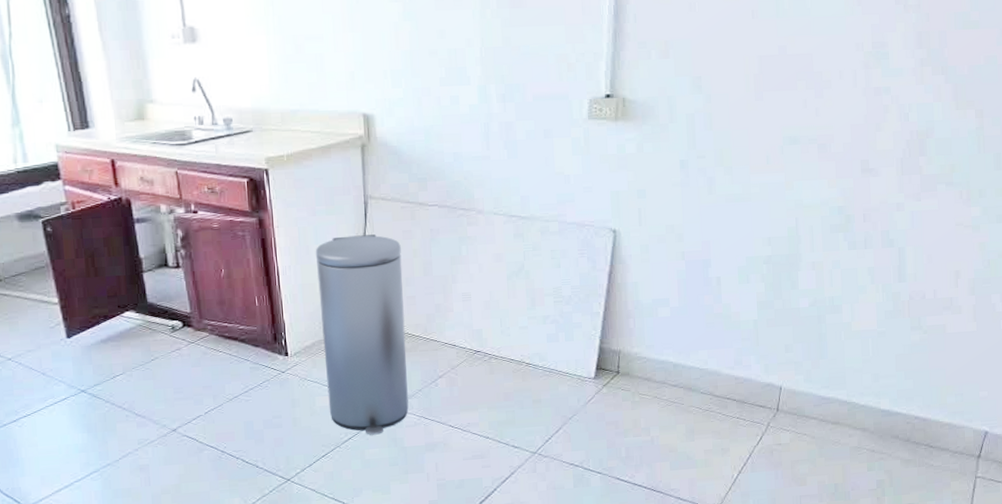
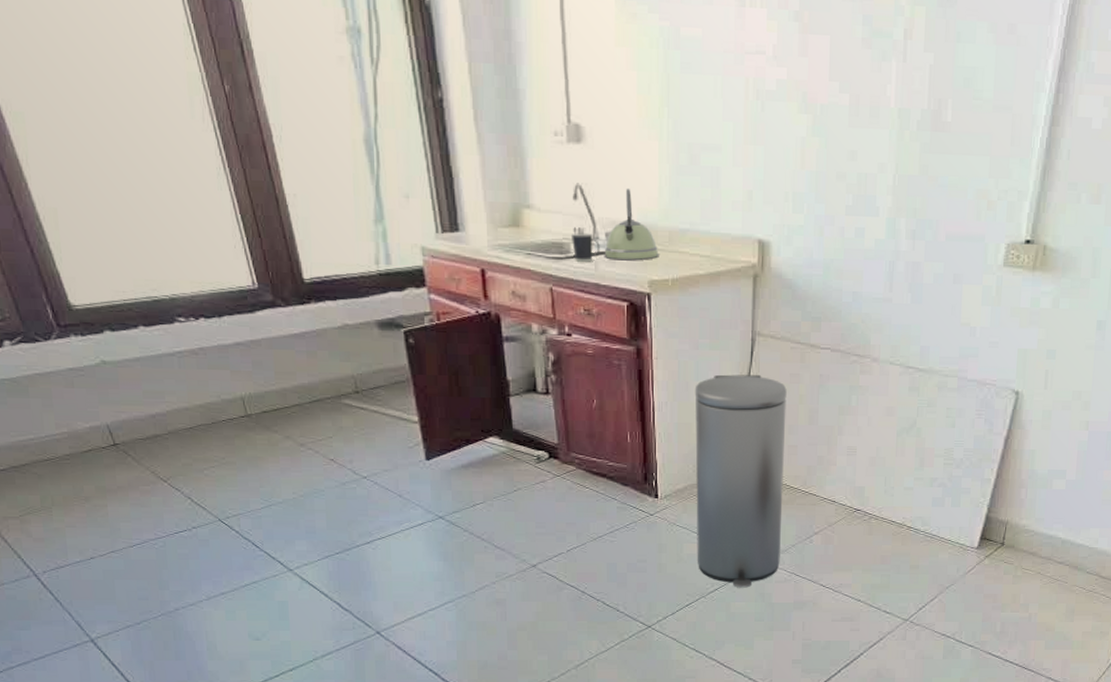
mug: none [191,120,219,146] -> present [570,233,600,262]
kettle: none [223,78,274,142] -> present [604,188,659,261]

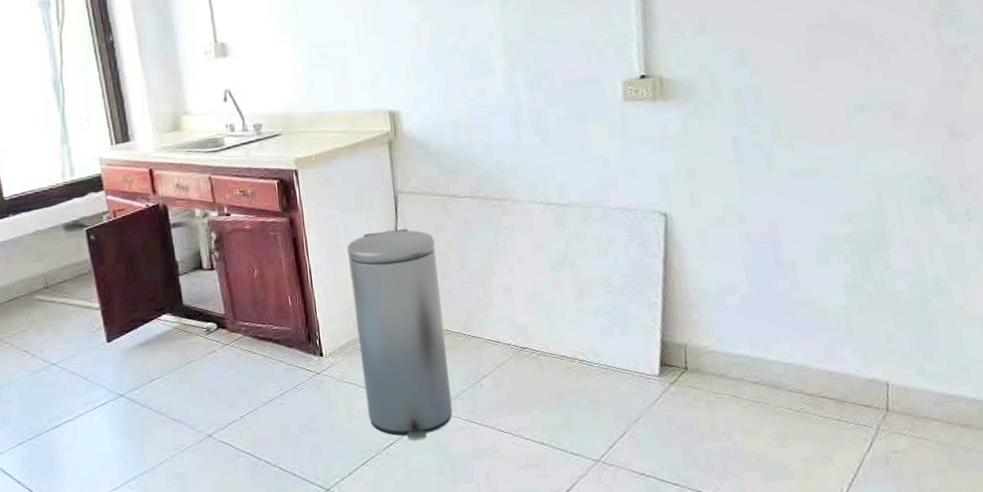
mug: present [570,233,600,262] -> none [223,127,250,152]
kettle: present [604,188,659,261] -> none [253,85,302,146]

